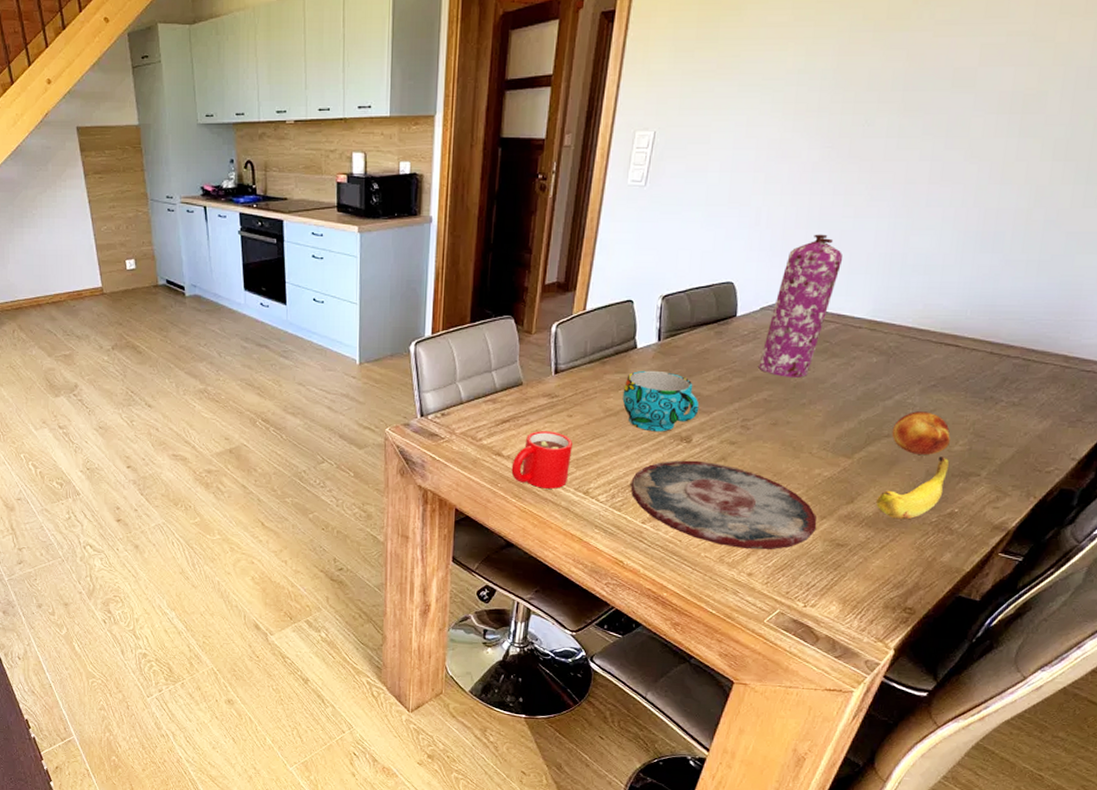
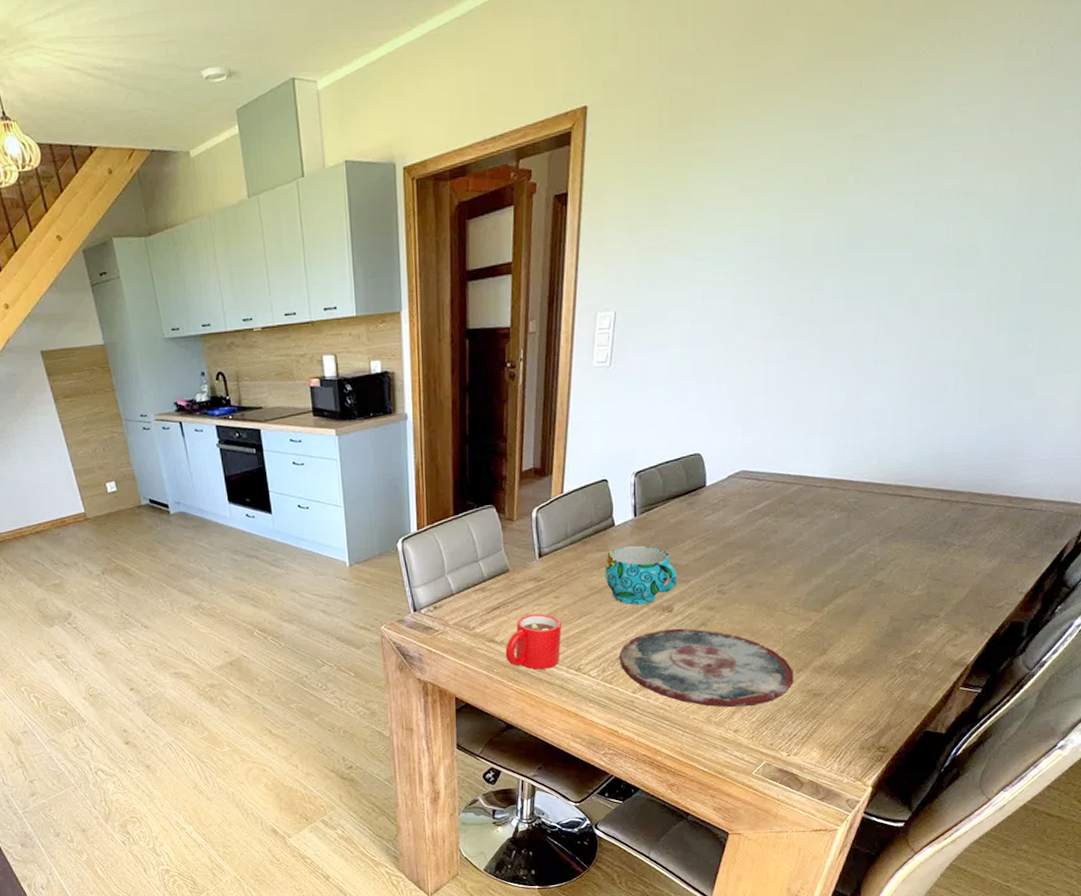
gas cylinder: present [758,234,843,378] -> none [730,399,801,541]
banana: present [876,456,949,520] -> none [847,602,910,665]
fruit: present [891,411,951,455] -> none [856,561,910,603]

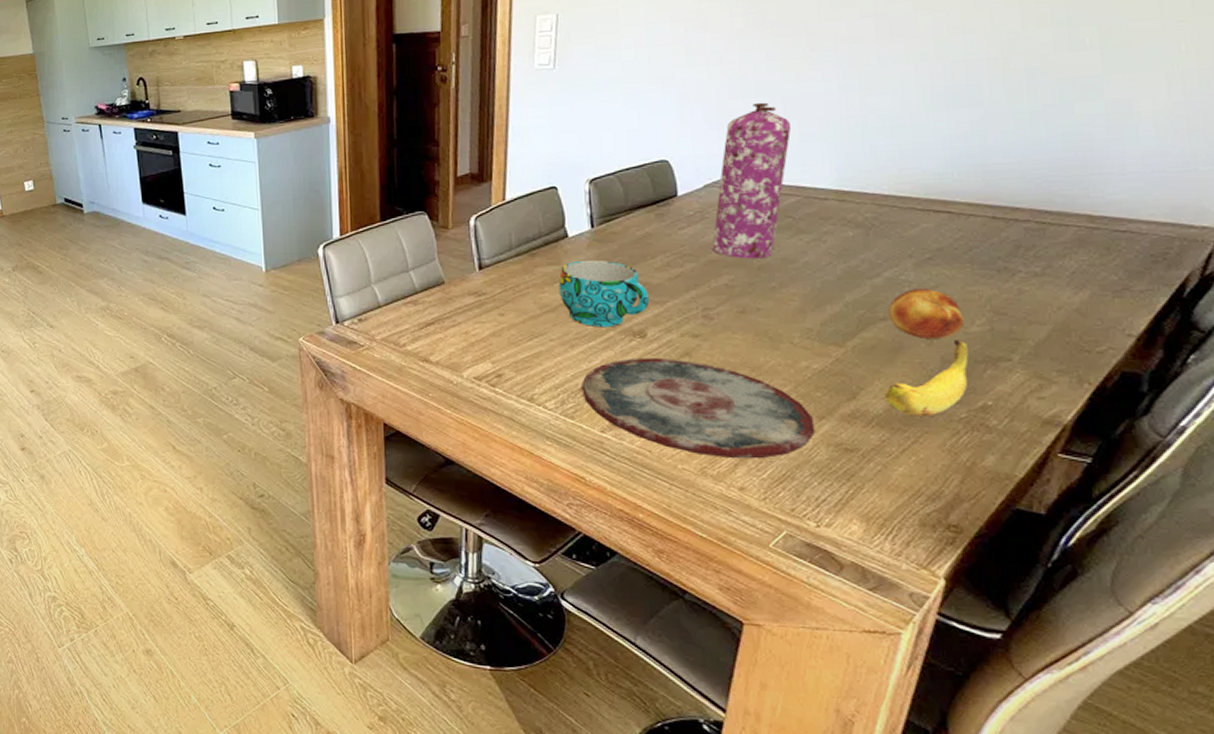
mug: present [505,613,561,670] -> none [442,332,509,396]
gas cylinder: none [730,399,801,541] -> present [712,102,792,259]
banana: none [847,602,910,665] -> present [885,340,969,417]
fruit: none [856,561,910,603] -> present [888,289,964,339]

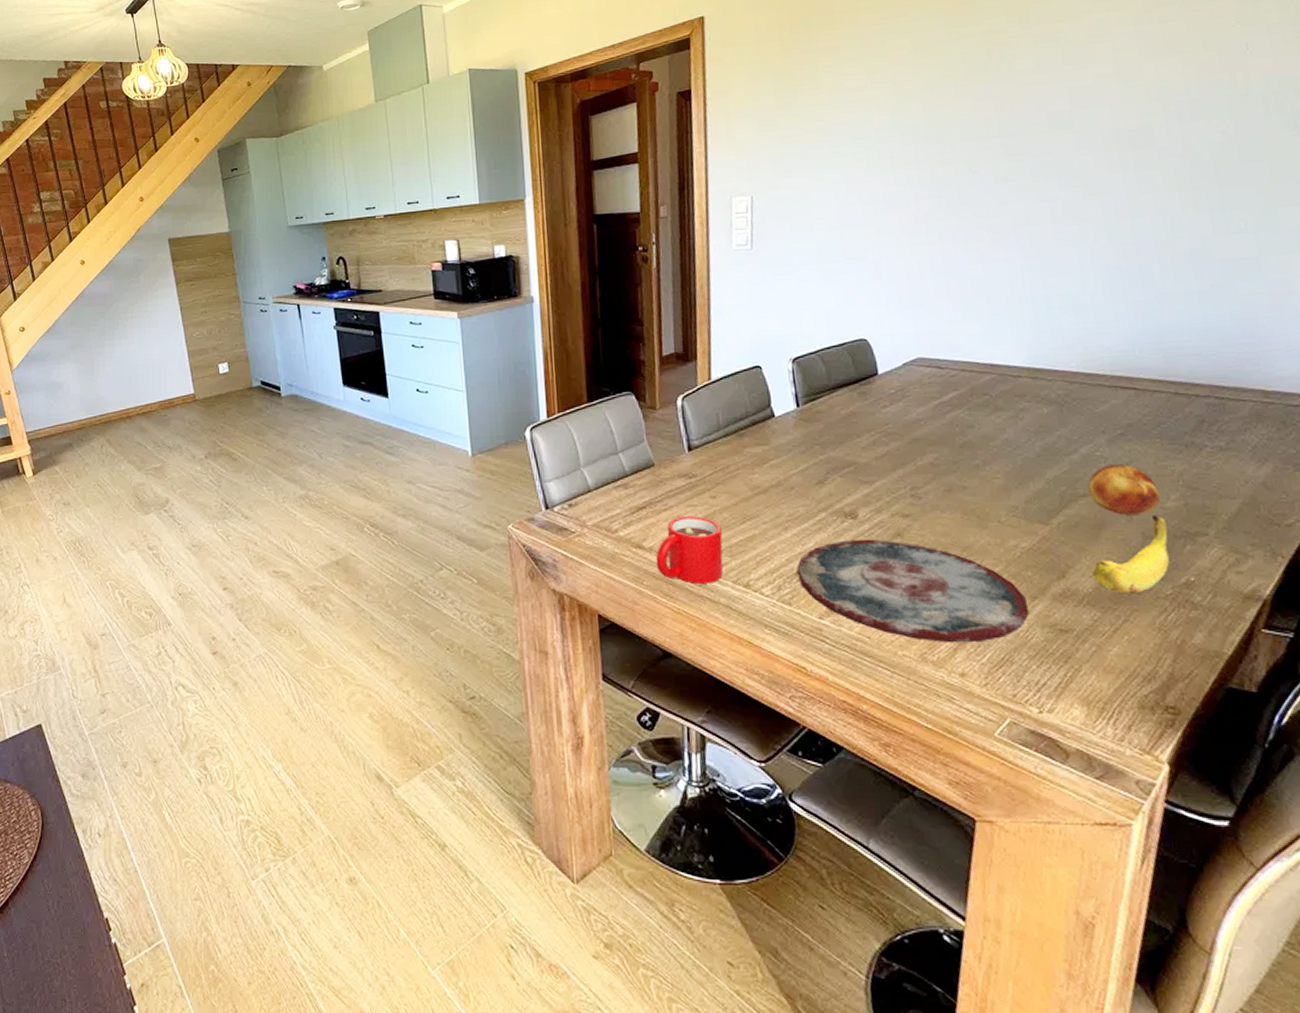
mug: none [442,332,509,396] -> present [655,516,723,584]
cup: present [558,260,650,328] -> none [768,439,859,509]
gas cylinder: present [712,102,792,259] -> none [915,282,981,437]

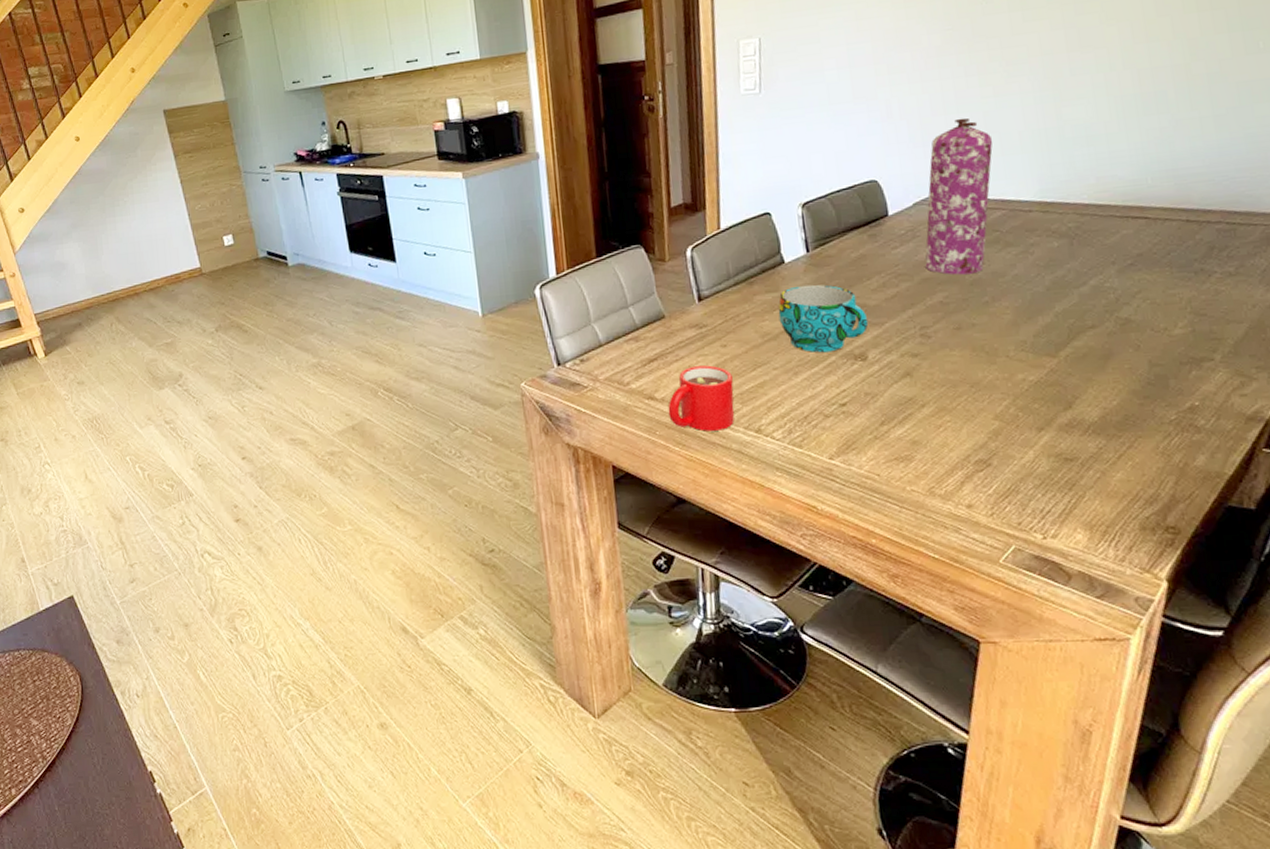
cup: none [768,439,859,509] -> present [778,284,869,353]
plate: present [797,539,1030,643] -> none [807,379,1036,477]
gas cylinder: none [915,282,981,437] -> present [925,117,993,275]
fruit: present [1087,464,1160,515] -> none [1096,294,1168,344]
banana: present [1092,515,1170,595] -> none [1099,343,1175,422]

